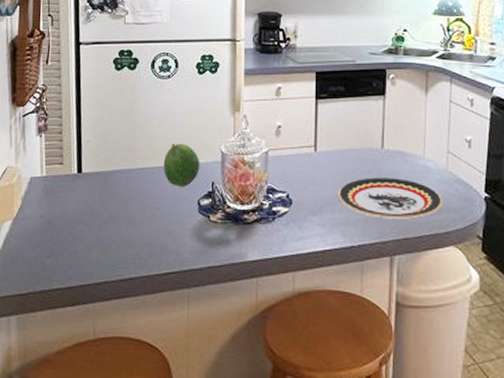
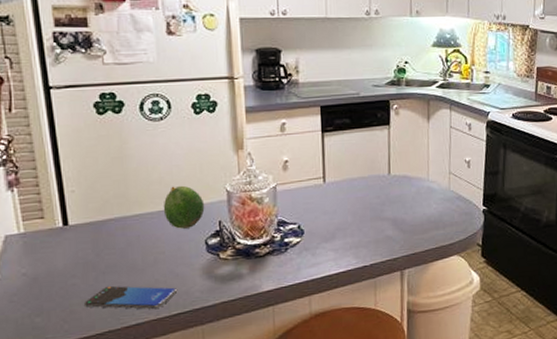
smartphone: none [86,236,169,266] -> present [83,286,178,310]
plate: present [337,177,442,219] -> none [348,200,446,238]

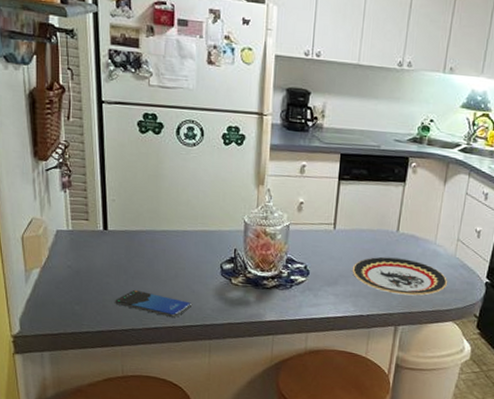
fruit: present [163,185,205,229] -> none [187,209,224,251]
plate: none [348,200,446,238] -> present [352,256,447,296]

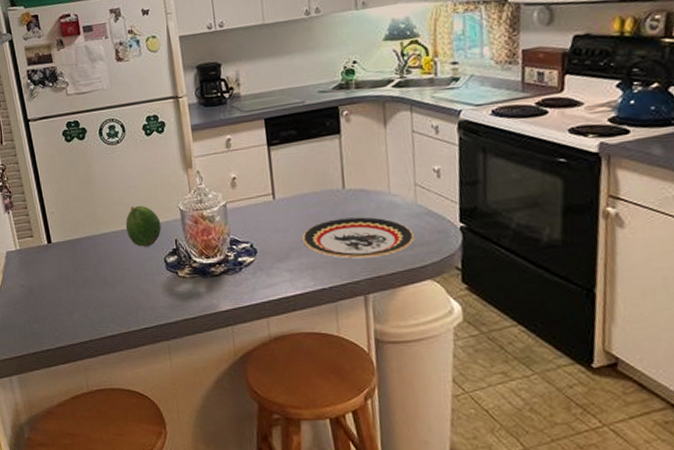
smartphone: present [114,289,193,318] -> none [68,299,144,323]
fruit: none [187,209,224,251] -> present [125,205,162,247]

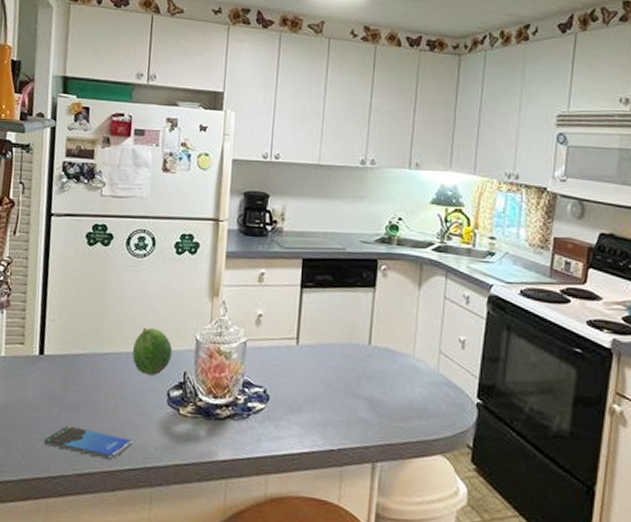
smartphone: none [68,299,144,323] -> present [43,425,133,461]
plate: present [302,217,414,259] -> none [318,375,431,423]

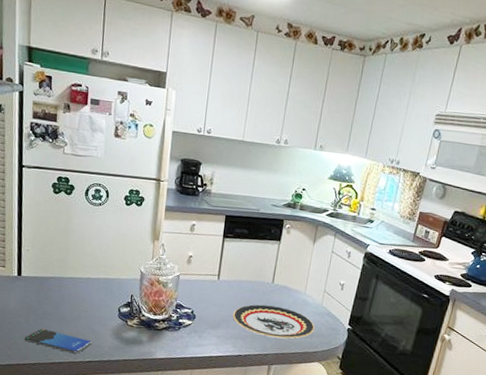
fruit: present [132,327,173,375] -> none [91,260,123,296]
plate: none [318,375,431,423] -> present [232,304,315,339]

